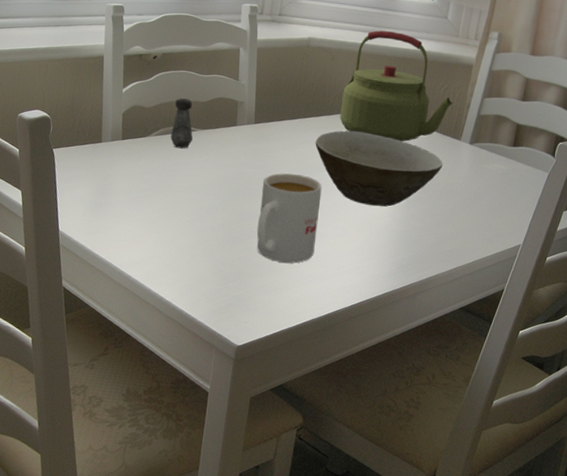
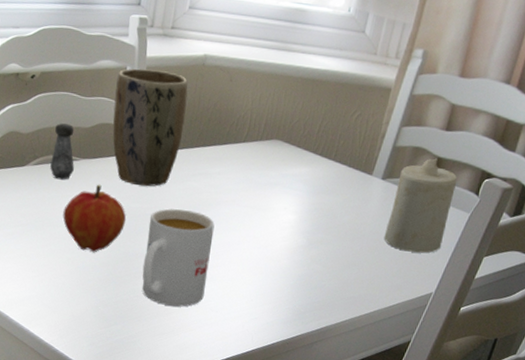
fruit: none [182,152,241,215] -> present [62,184,127,253]
plant pot: none [227,49,295,154] -> present [112,68,188,187]
bowl: present [315,130,443,207] -> none [208,162,351,248]
kettle: present [340,30,453,142] -> none [237,47,365,176]
candle: none [474,125,535,209] -> present [384,158,458,253]

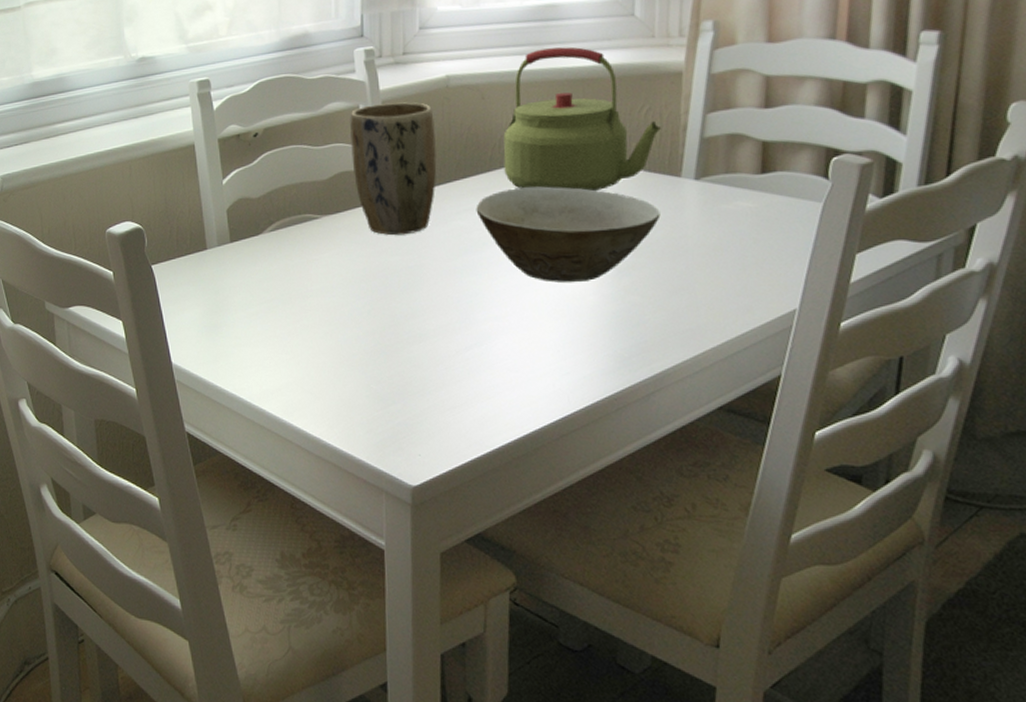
salt shaker: present [50,123,74,180] -> none [289,180,316,244]
fruit: present [62,184,127,253] -> none [311,241,387,322]
mug: present [142,208,215,307] -> none [414,254,497,372]
bowl: none [208,162,351,248] -> present [476,186,661,283]
kettle: none [237,47,365,176] -> present [503,47,661,192]
candle: present [384,158,458,253] -> none [713,143,796,262]

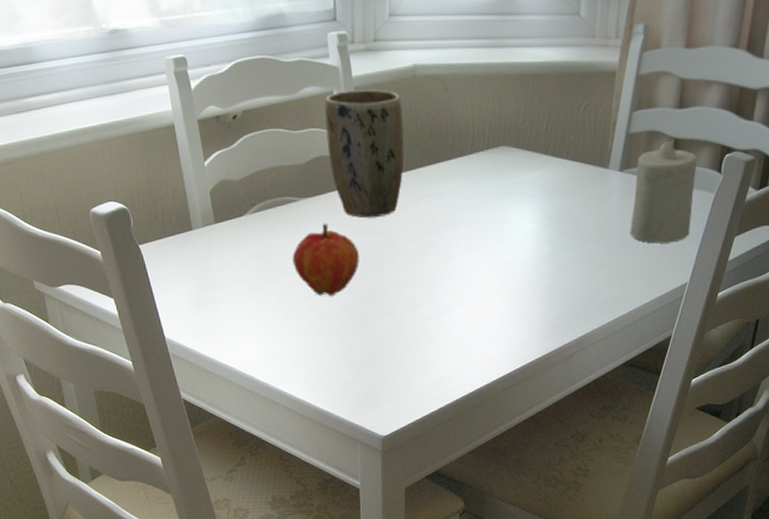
fruit: none [311,241,387,322] -> present [292,223,360,297]
bowl: present [476,186,661,283] -> none [438,174,590,262]
kettle: present [503,47,661,192] -> none [463,42,595,180]
candle: none [713,143,796,262] -> present [630,140,697,244]

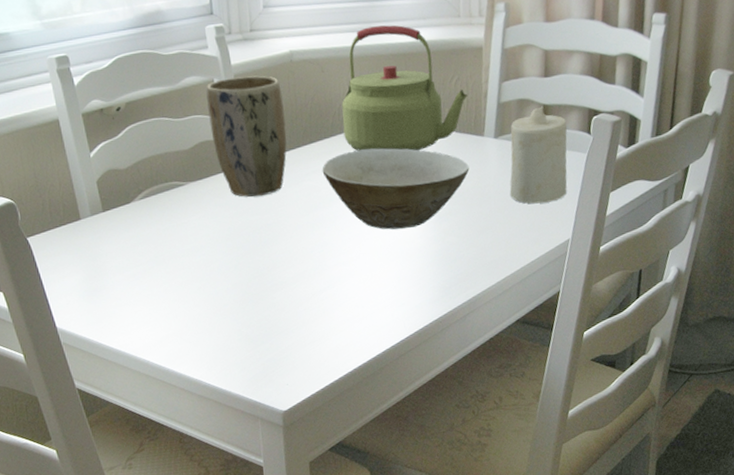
fruit: present [292,223,360,297] -> none [182,204,250,276]
bowl: none [438,174,590,262] -> present [322,148,470,230]
kettle: none [463,42,595,180] -> present [342,25,467,151]

